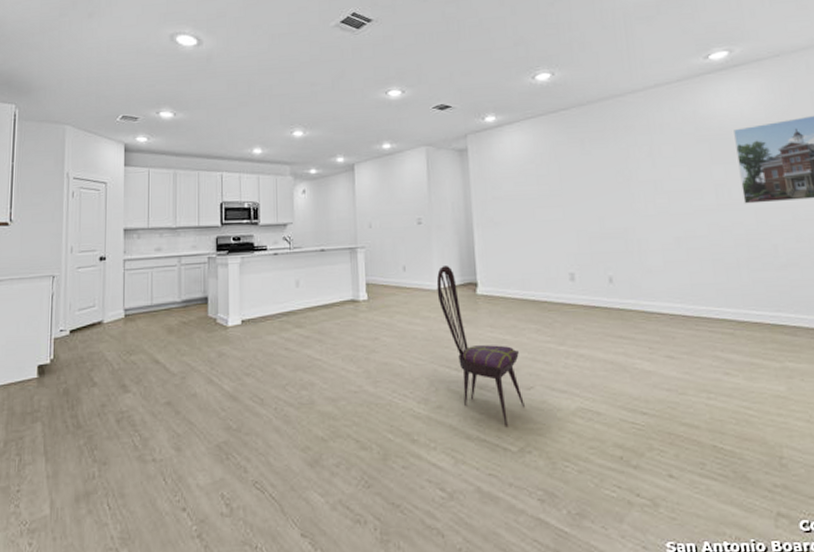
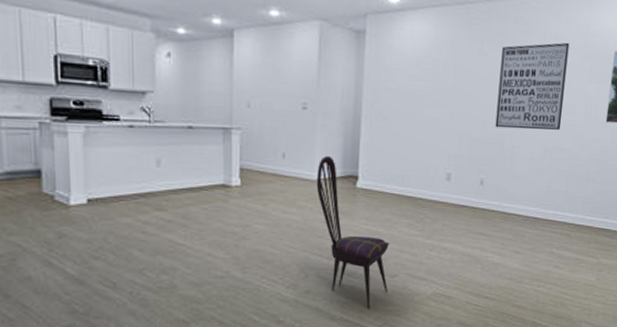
wall art: none [605,129,691,222] -> present [495,42,570,130]

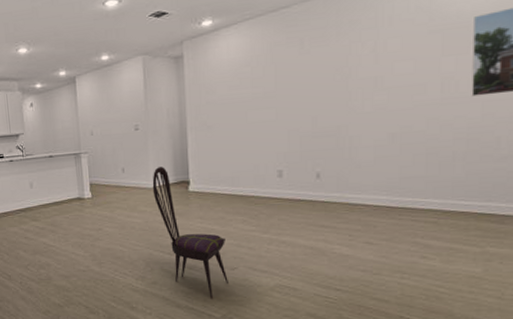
wall art: present [495,42,570,130] -> none [326,20,410,121]

